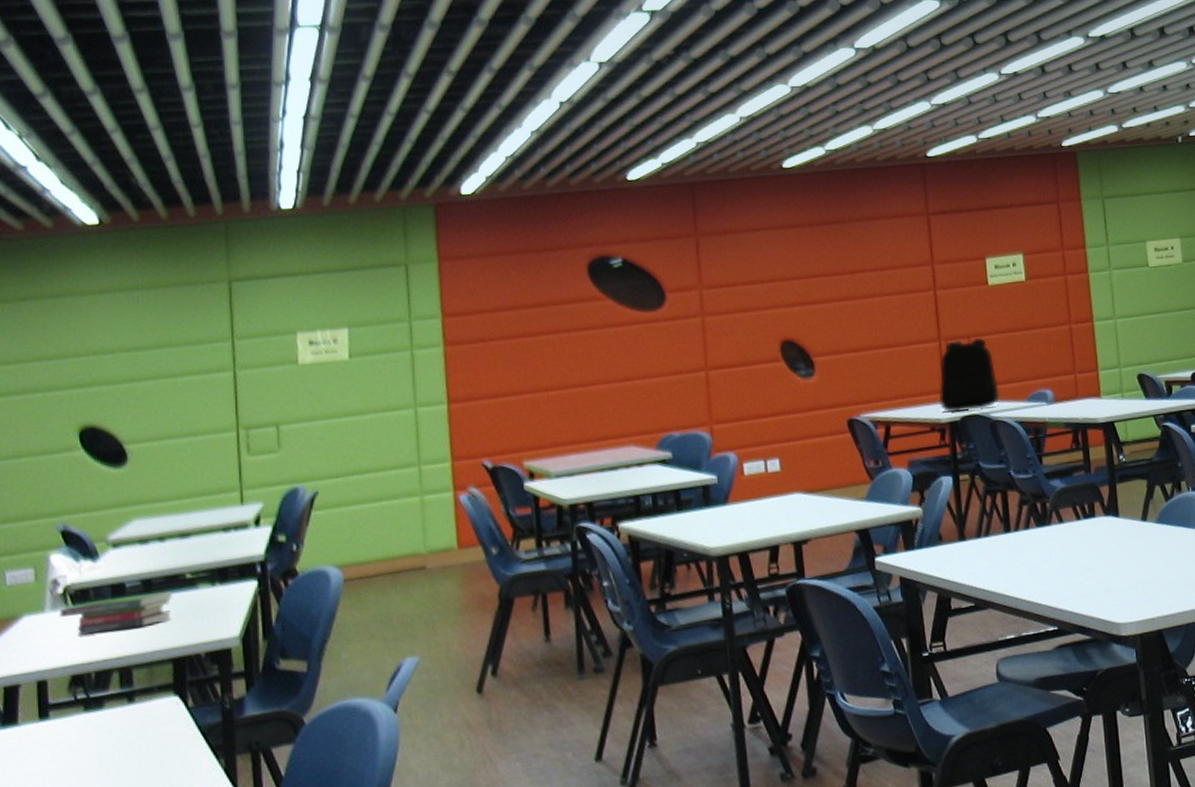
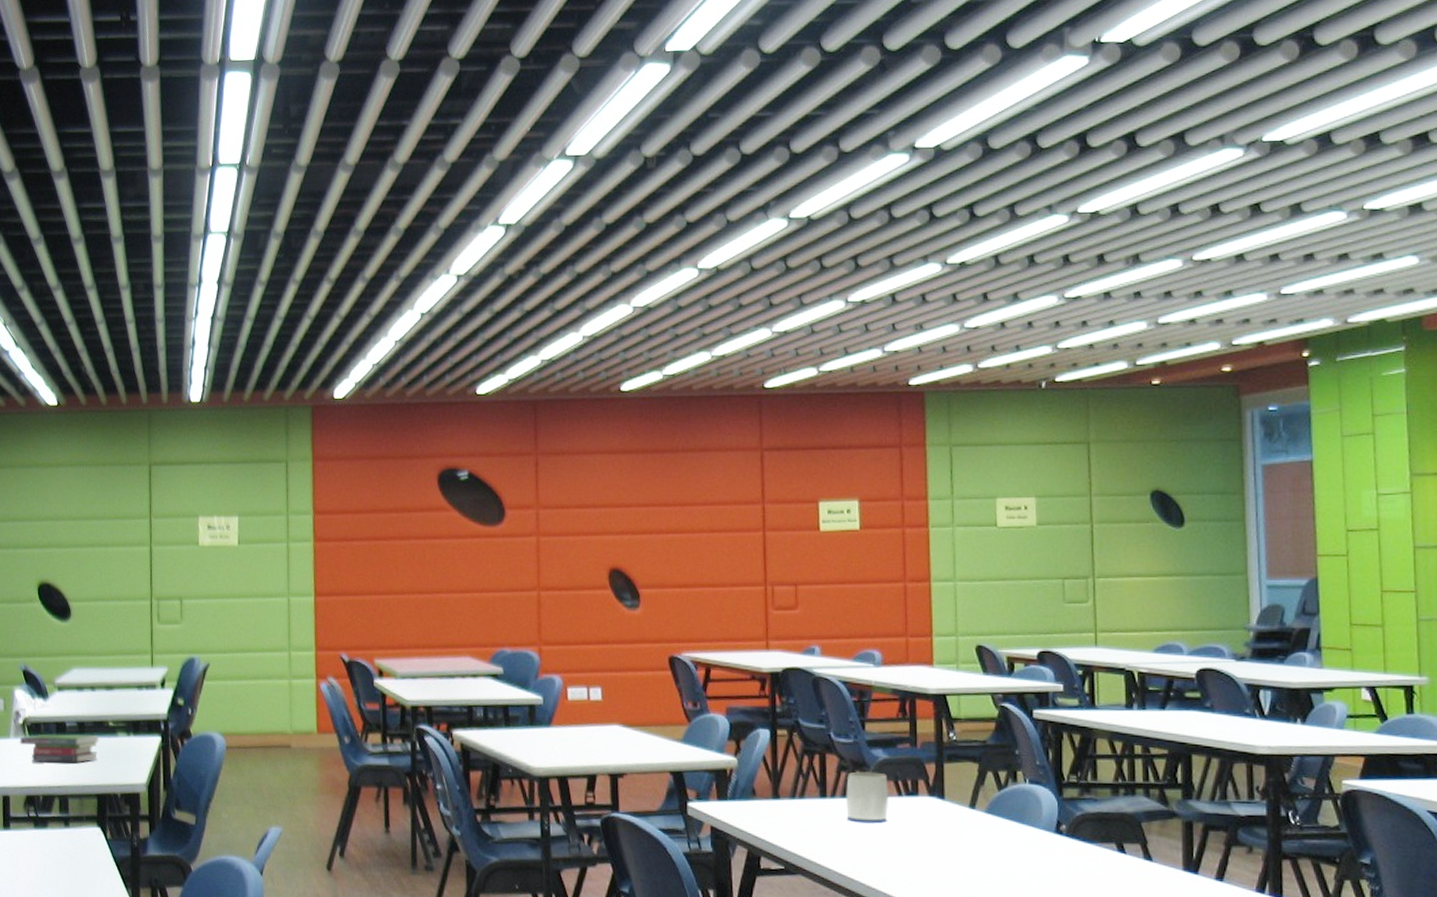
backpack: present [938,337,1000,413] -> none [761,586,824,664]
mug: none [1028,501,1069,551] -> present [846,771,888,824]

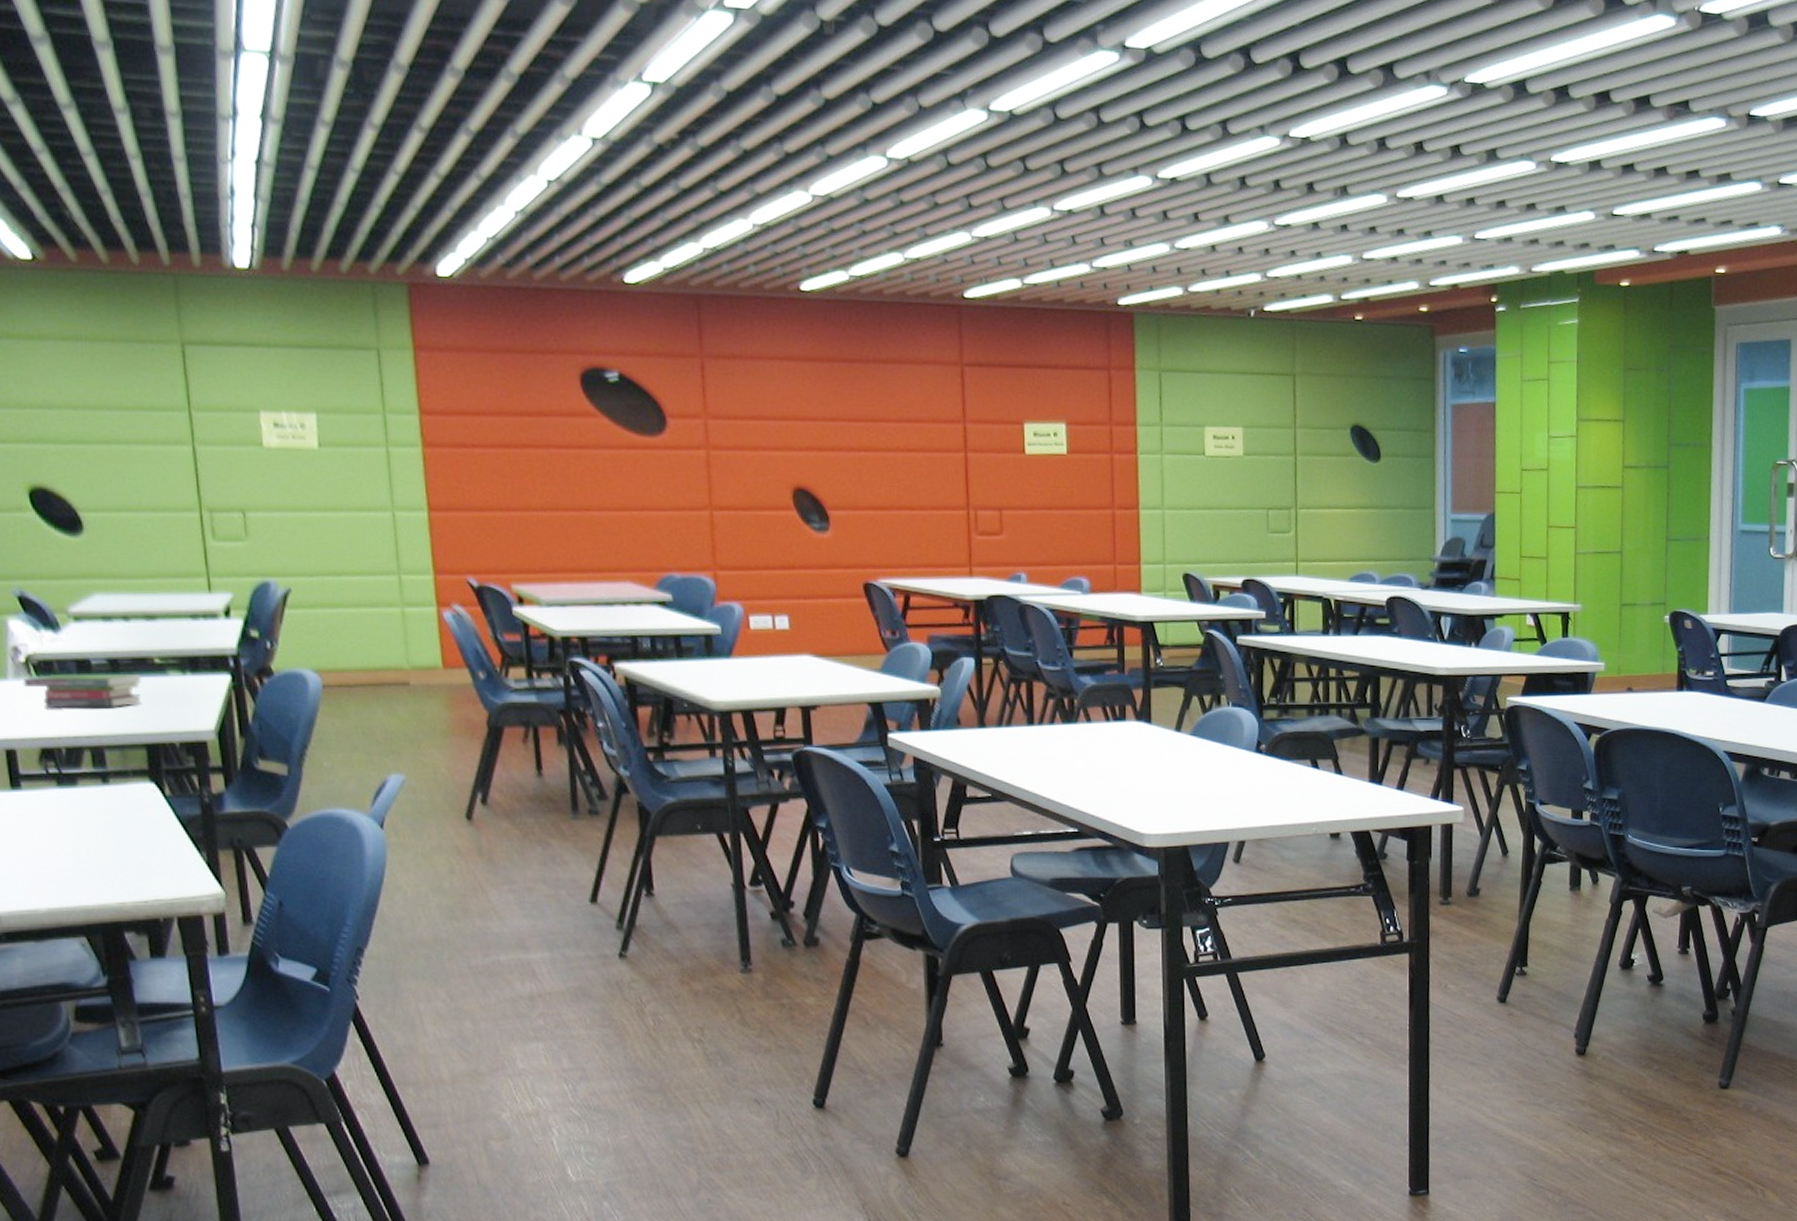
mug: present [846,771,888,824] -> none [1054,698,1096,749]

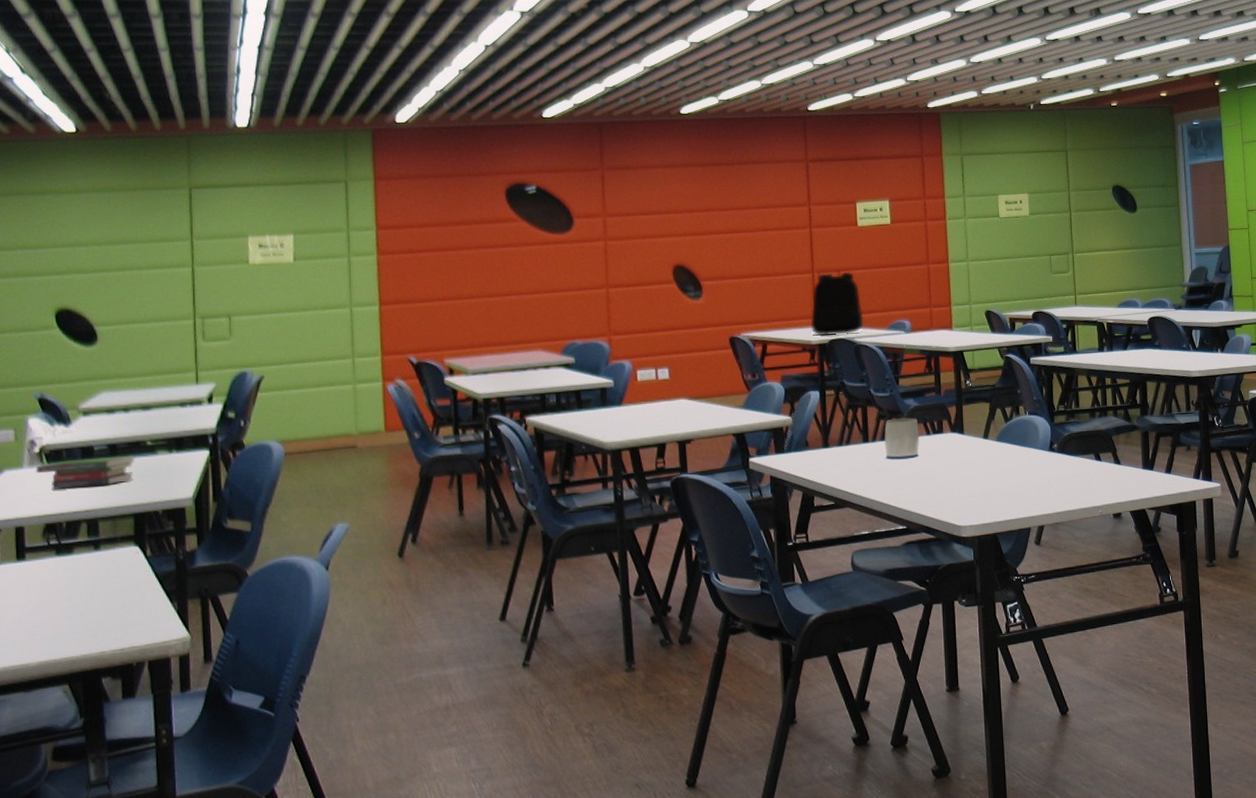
backpack: none [964,510,1031,591] -> present [810,271,864,336]
mug: none [1054,698,1096,749] -> present [884,417,919,460]

